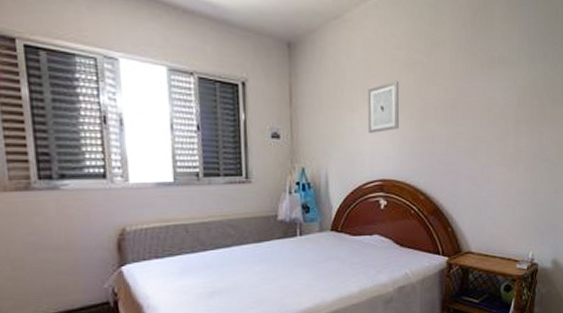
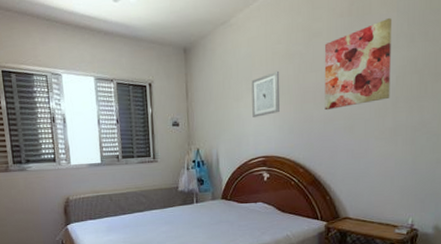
wall art: none [447,34,514,130] -> present [324,17,393,111]

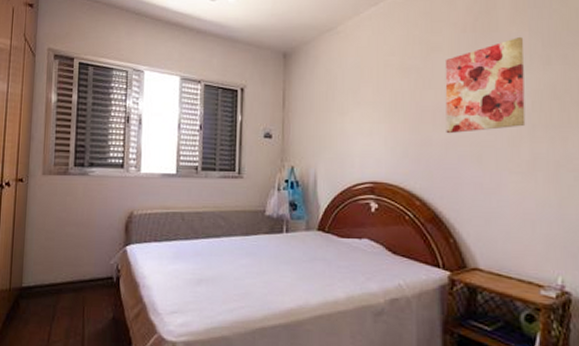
wall art: present [251,70,280,117] -> none [359,84,393,135]

